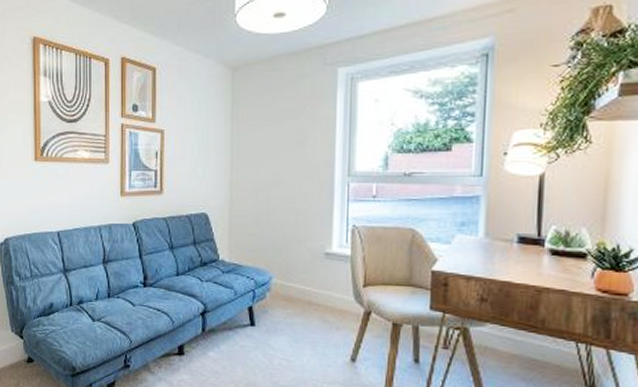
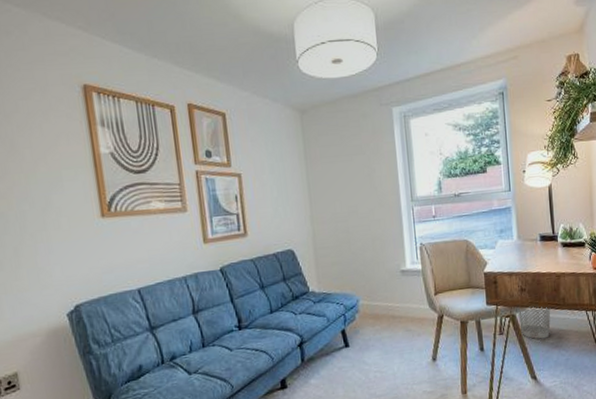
wastebasket: none [472,322,522,366] -> present [517,306,551,340]

